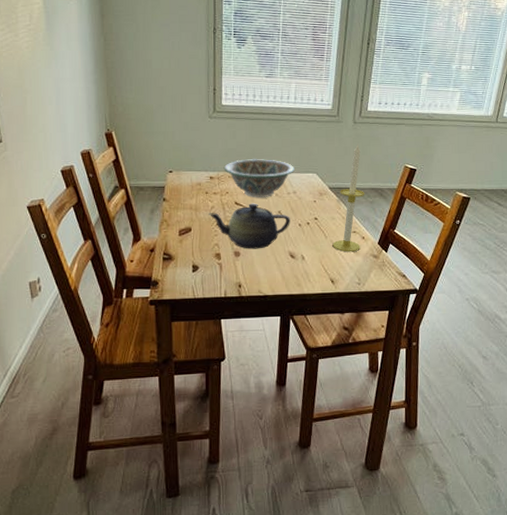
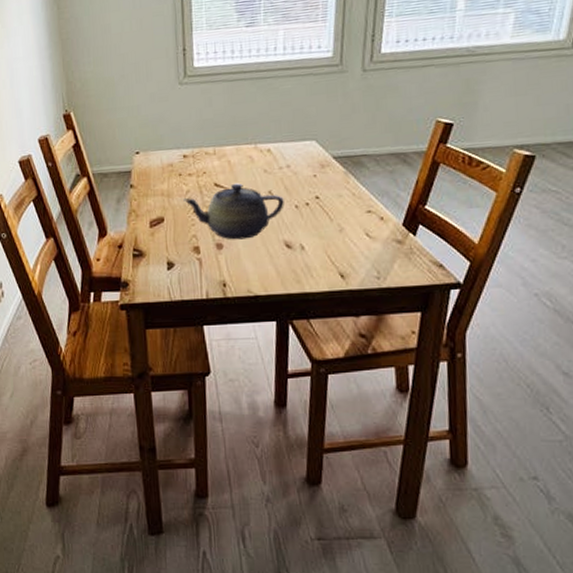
decorative bowl: present [223,159,295,197] -> none [199,128,287,176]
candle: present [332,143,365,252] -> none [340,96,382,238]

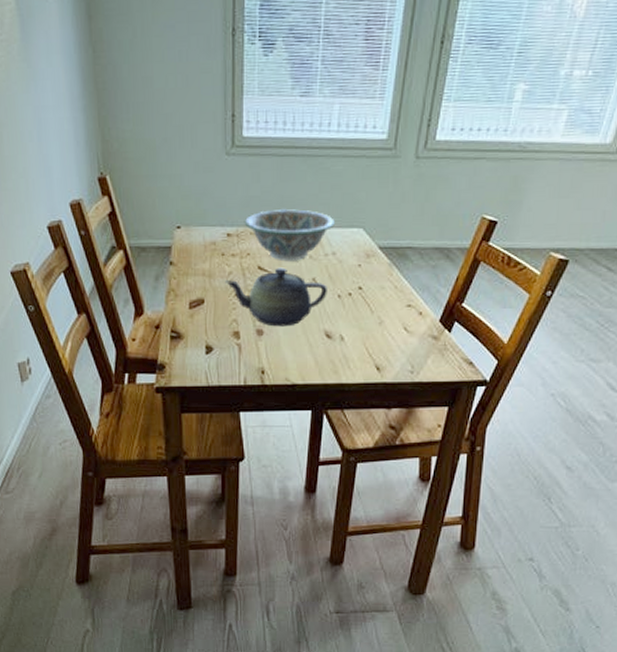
decorative bowl: none [199,128,287,176] -> present [244,209,335,260]

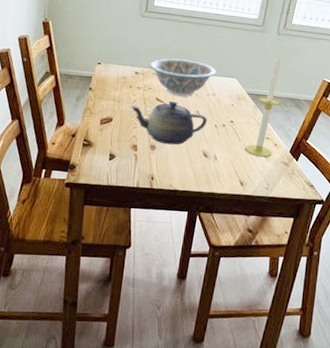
candle: none [380,186,426,332] -> present [245,53,282,158]

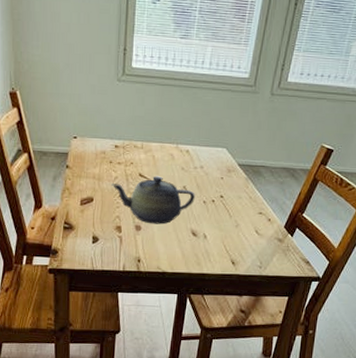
decorative bowl: present [149,58,216,96] -> none [129,128,204,171]
candle: present [245,53,282,158] -> none [236,117,276,234]

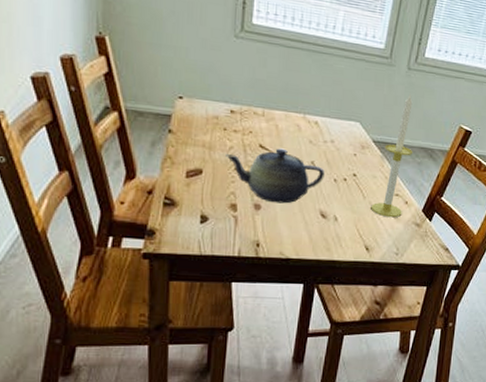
candle: none [236,117,276,234] -> present [371,93,413,218]

